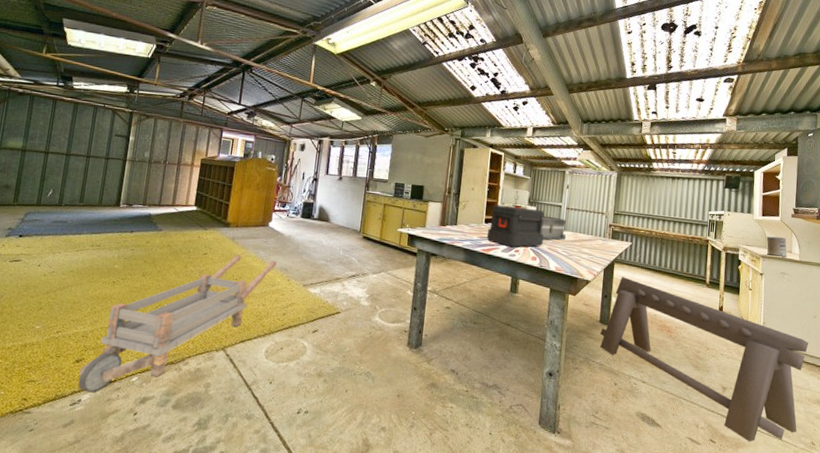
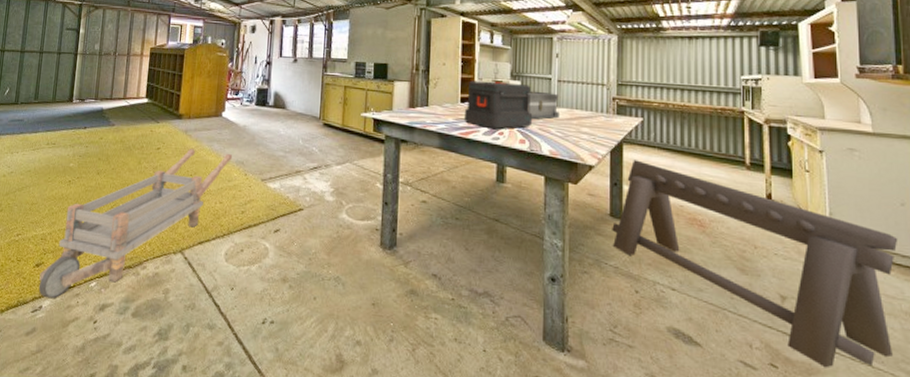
paint can: present [766,236,788,258] -> none [823,103,855,130]

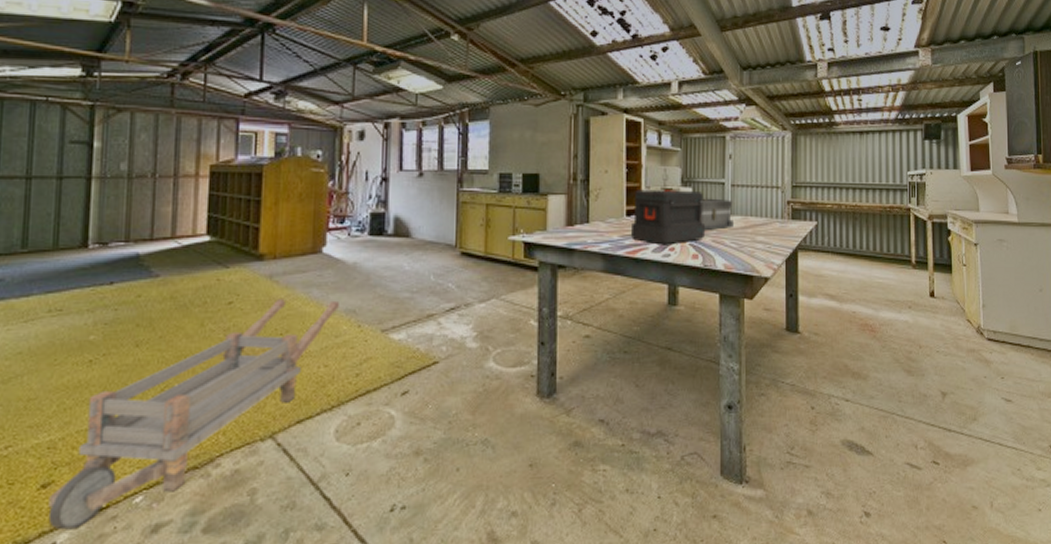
sawhorse: present [612,160,898,368] -> none [788,267,1037,457]

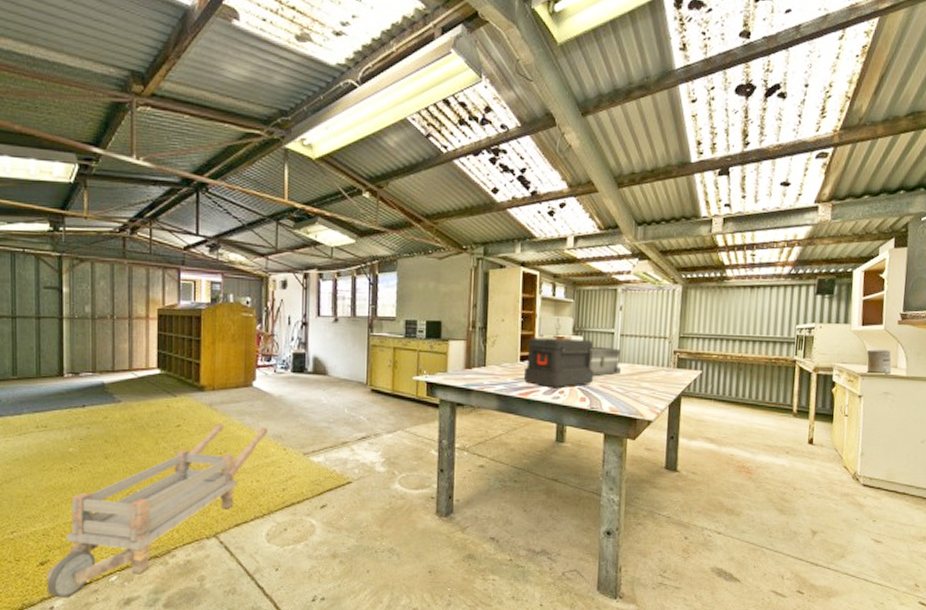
paint can: none [978,195,1004,221] -> present [866,349,892,375]

